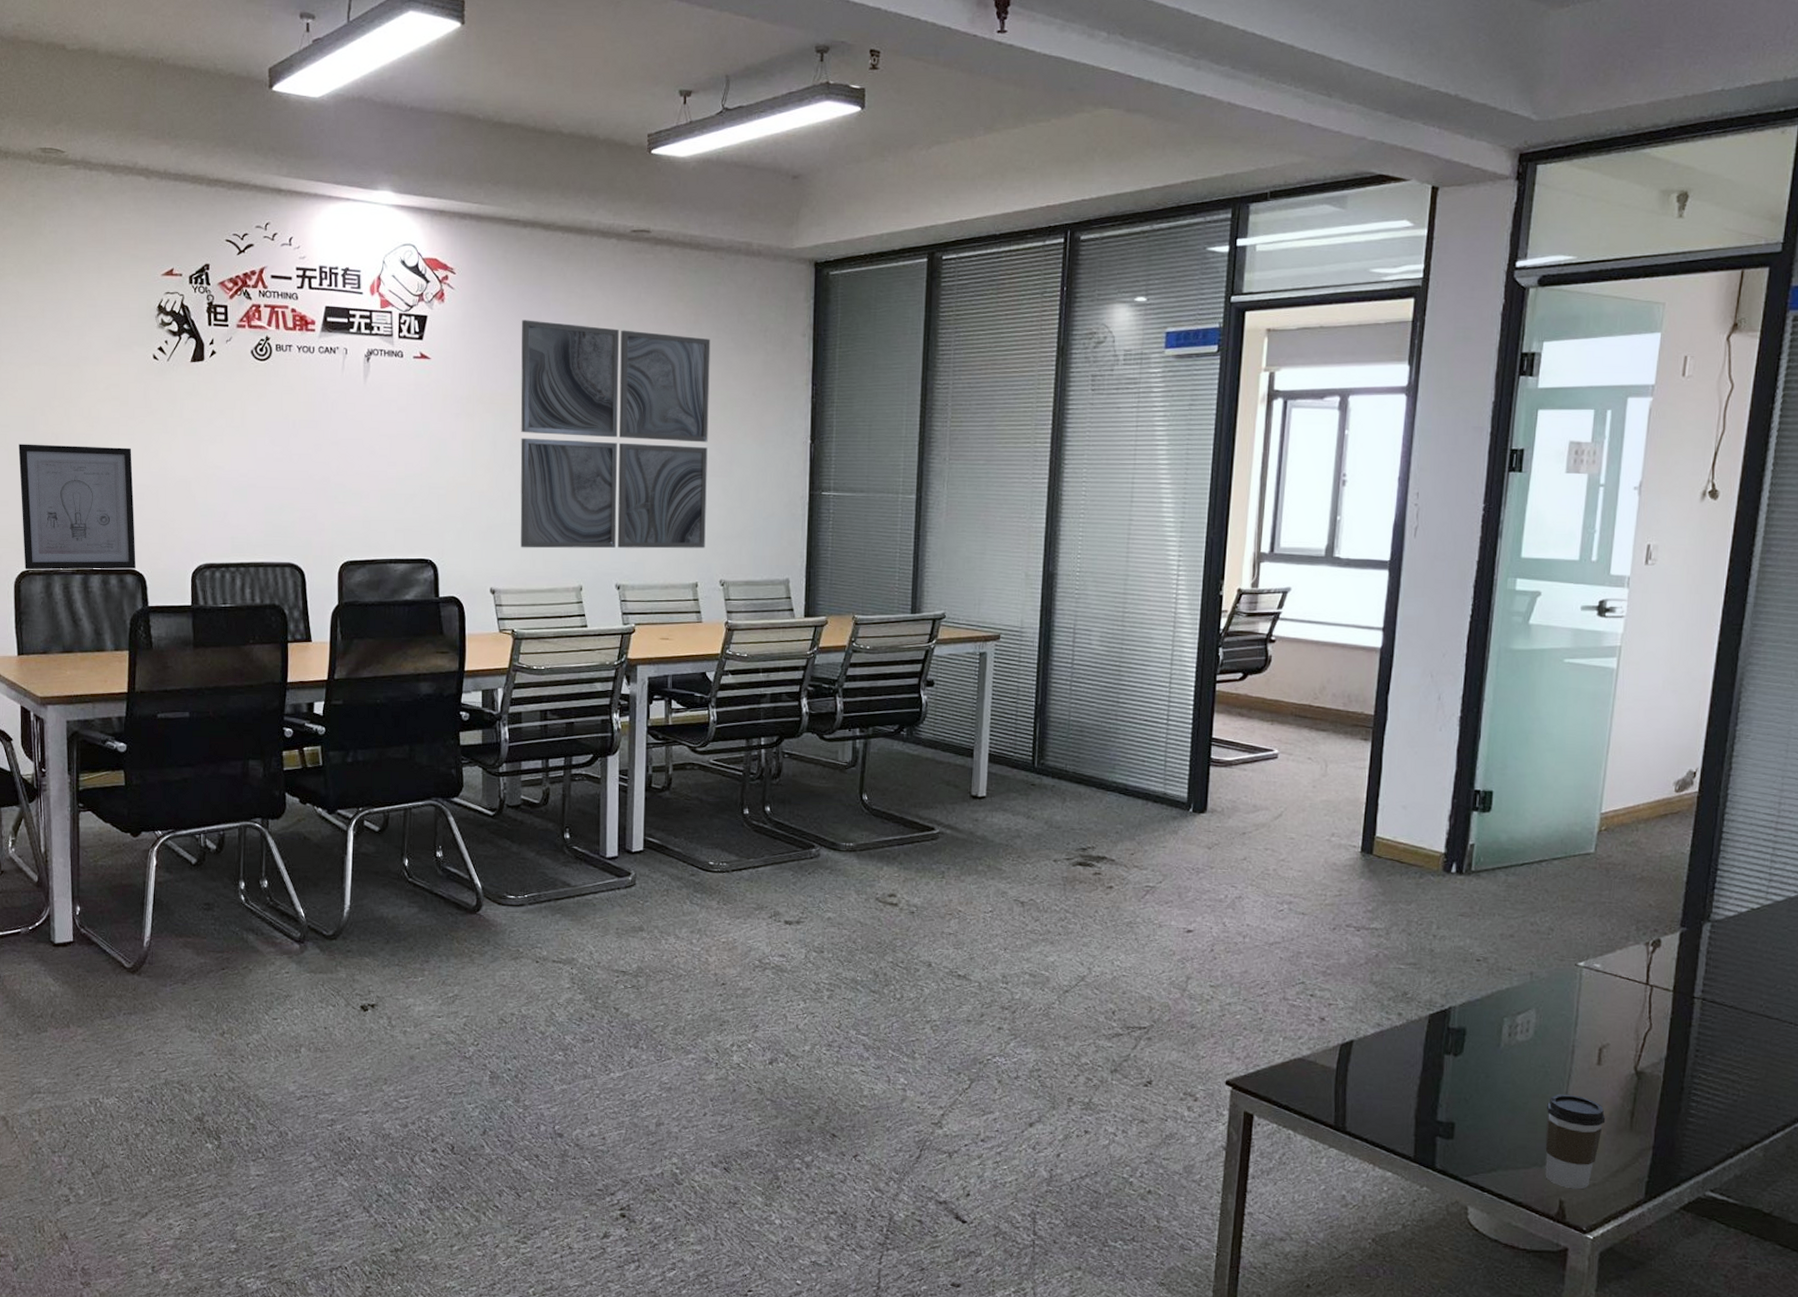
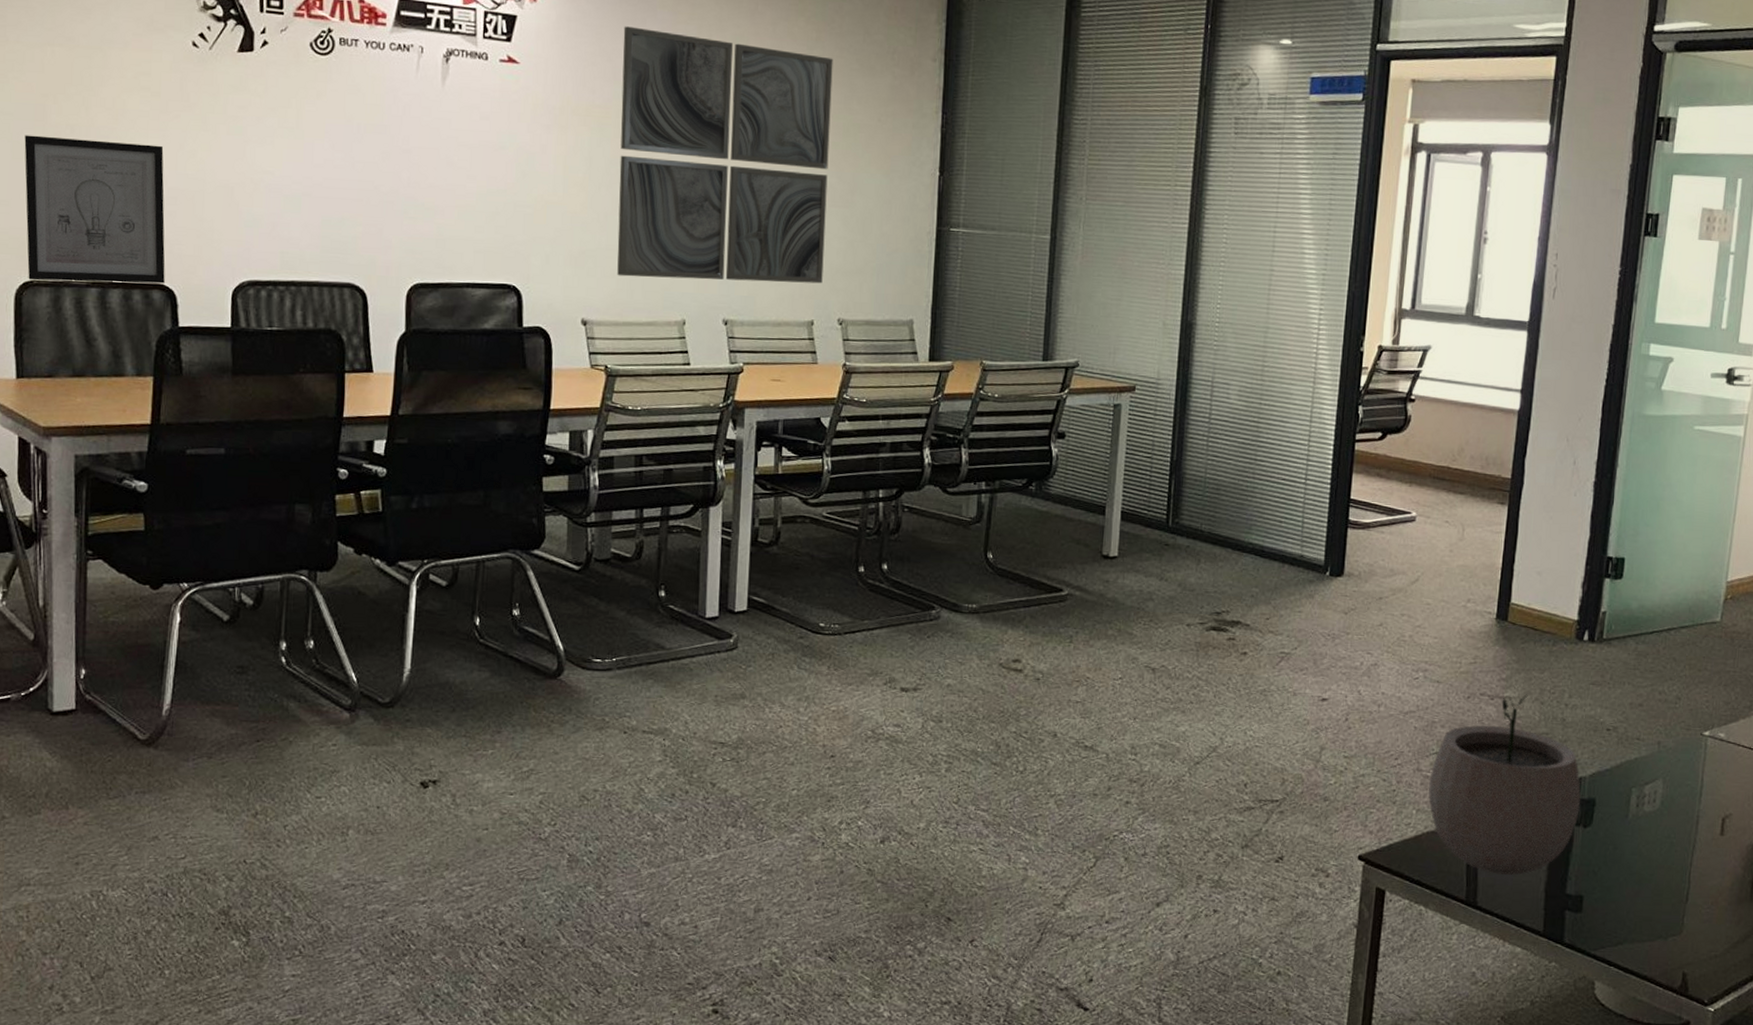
plant pot: none [1295,925,1451,1102] -> present [1428,694,1581,875]
coffee cup: present [1545,1094,1606,1189] -> none [1669,865,1728,961]

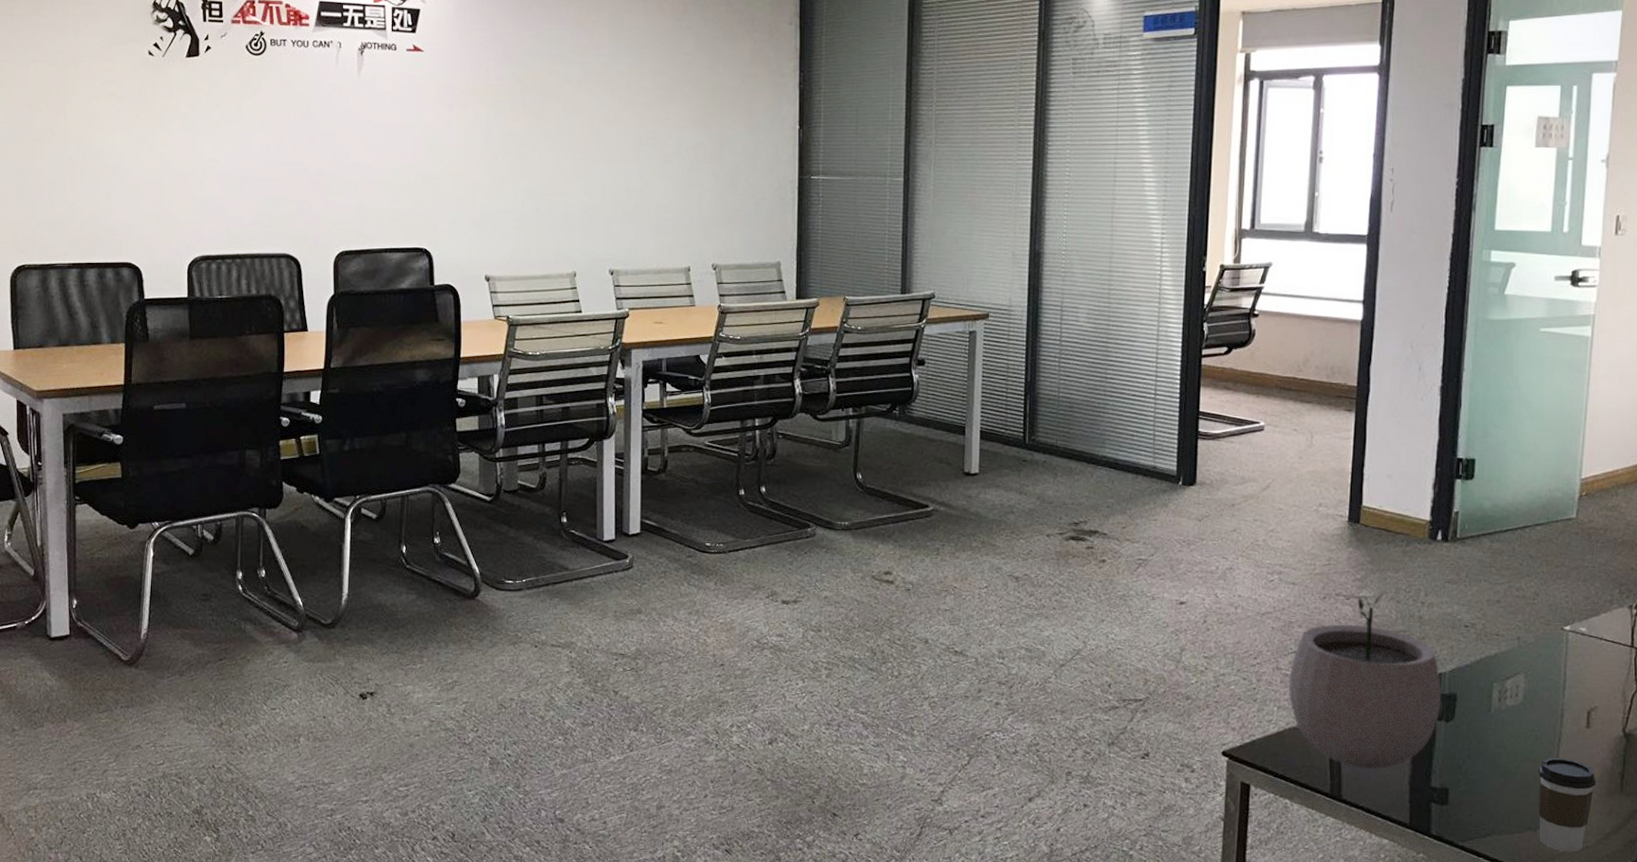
wall art: present [24,135,166,284] -> none [14,140,132,265]
wall art: present [617,26,833,284] -> none [512,12,699,236]
coffee cup: none [1669,865,1728,961] -> present [1537,757,1597,852]

